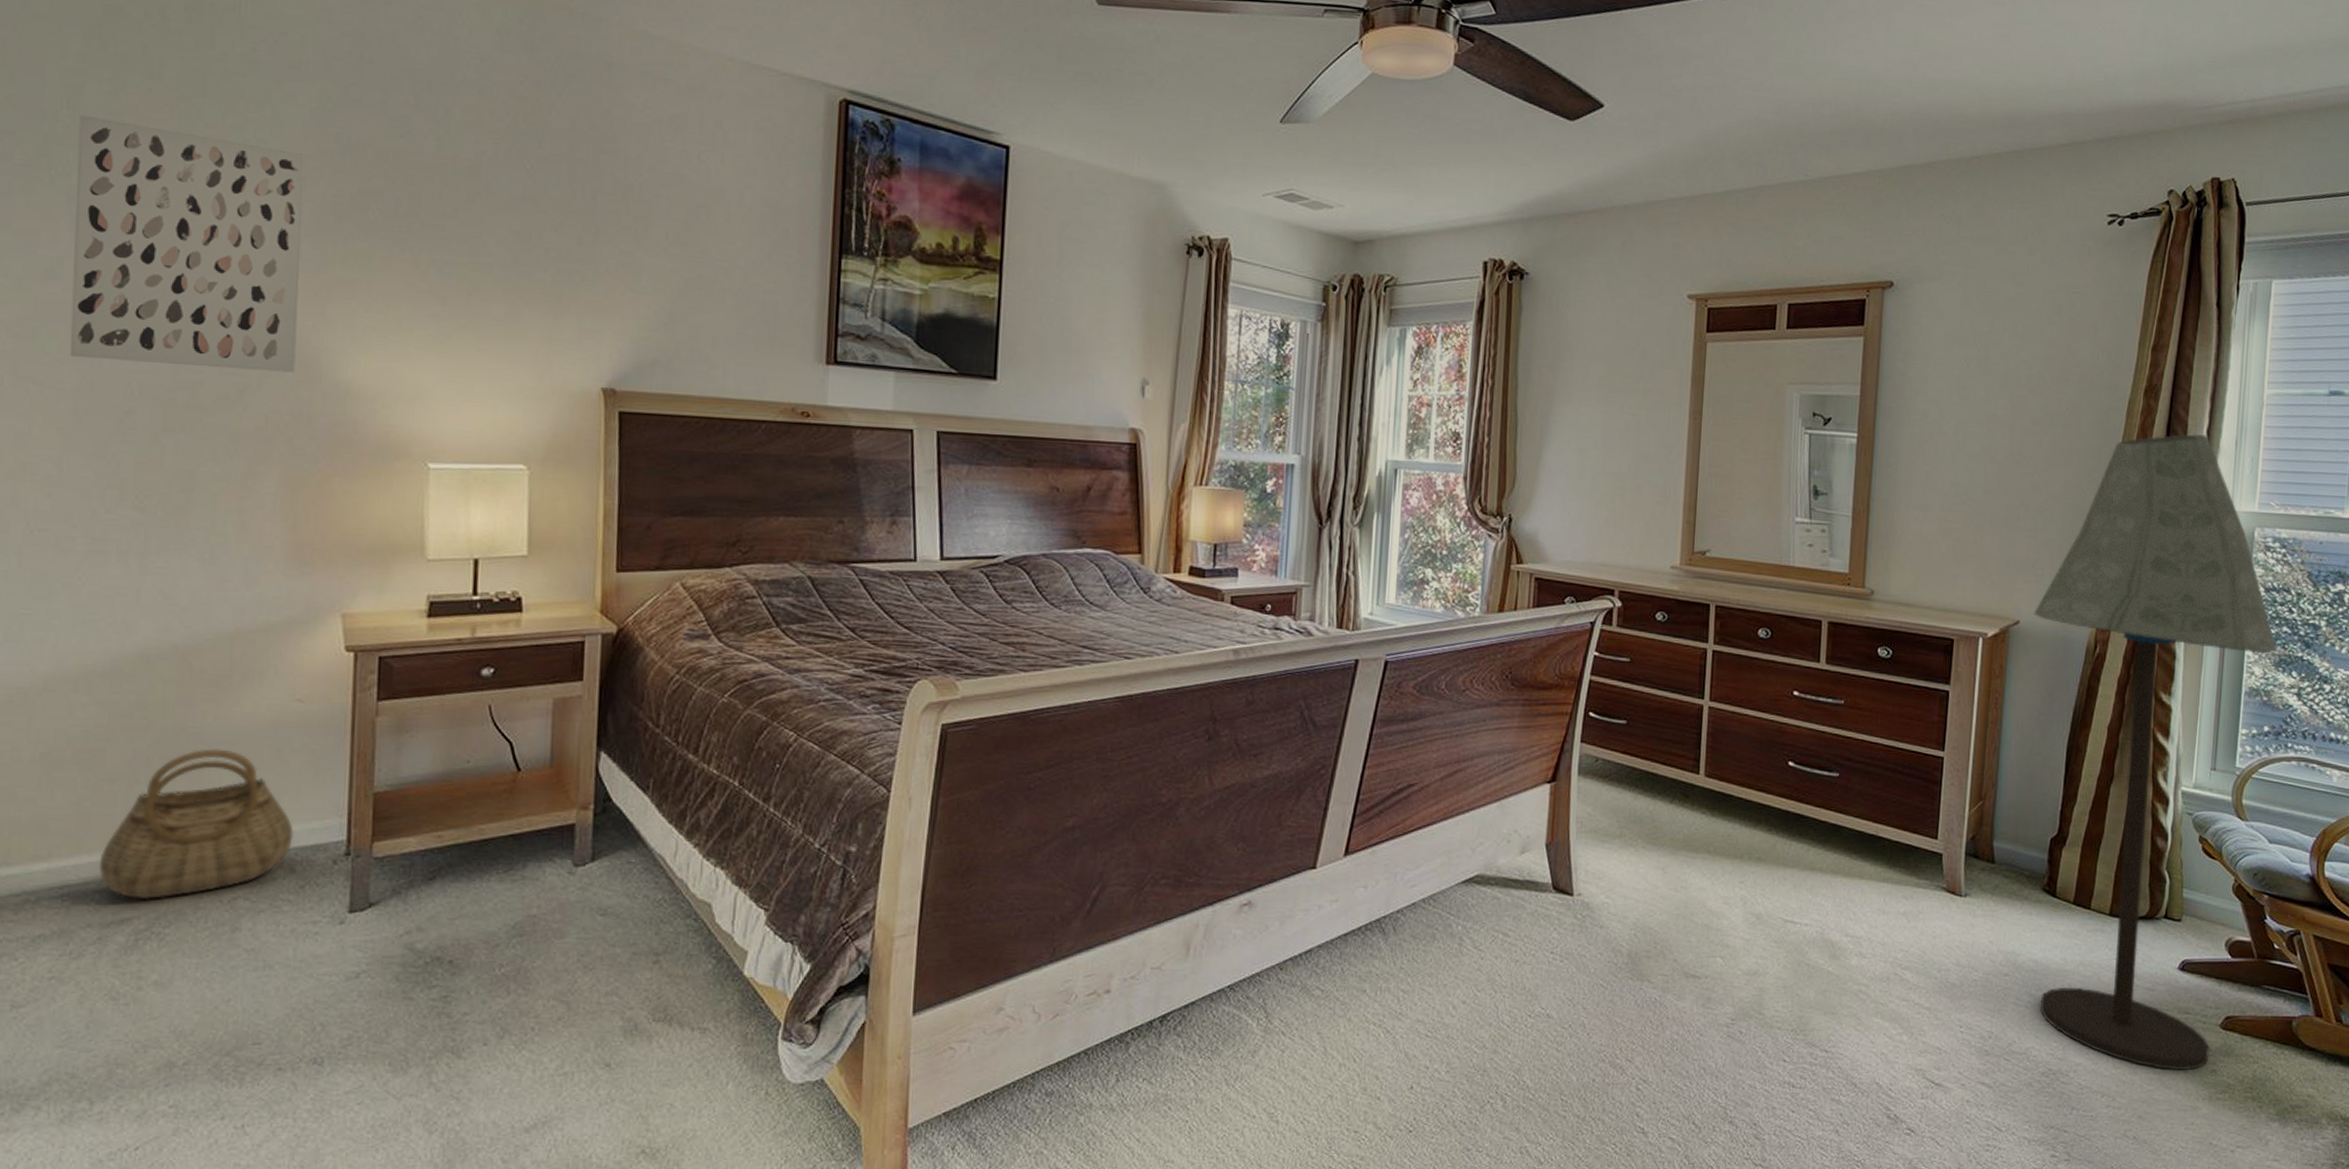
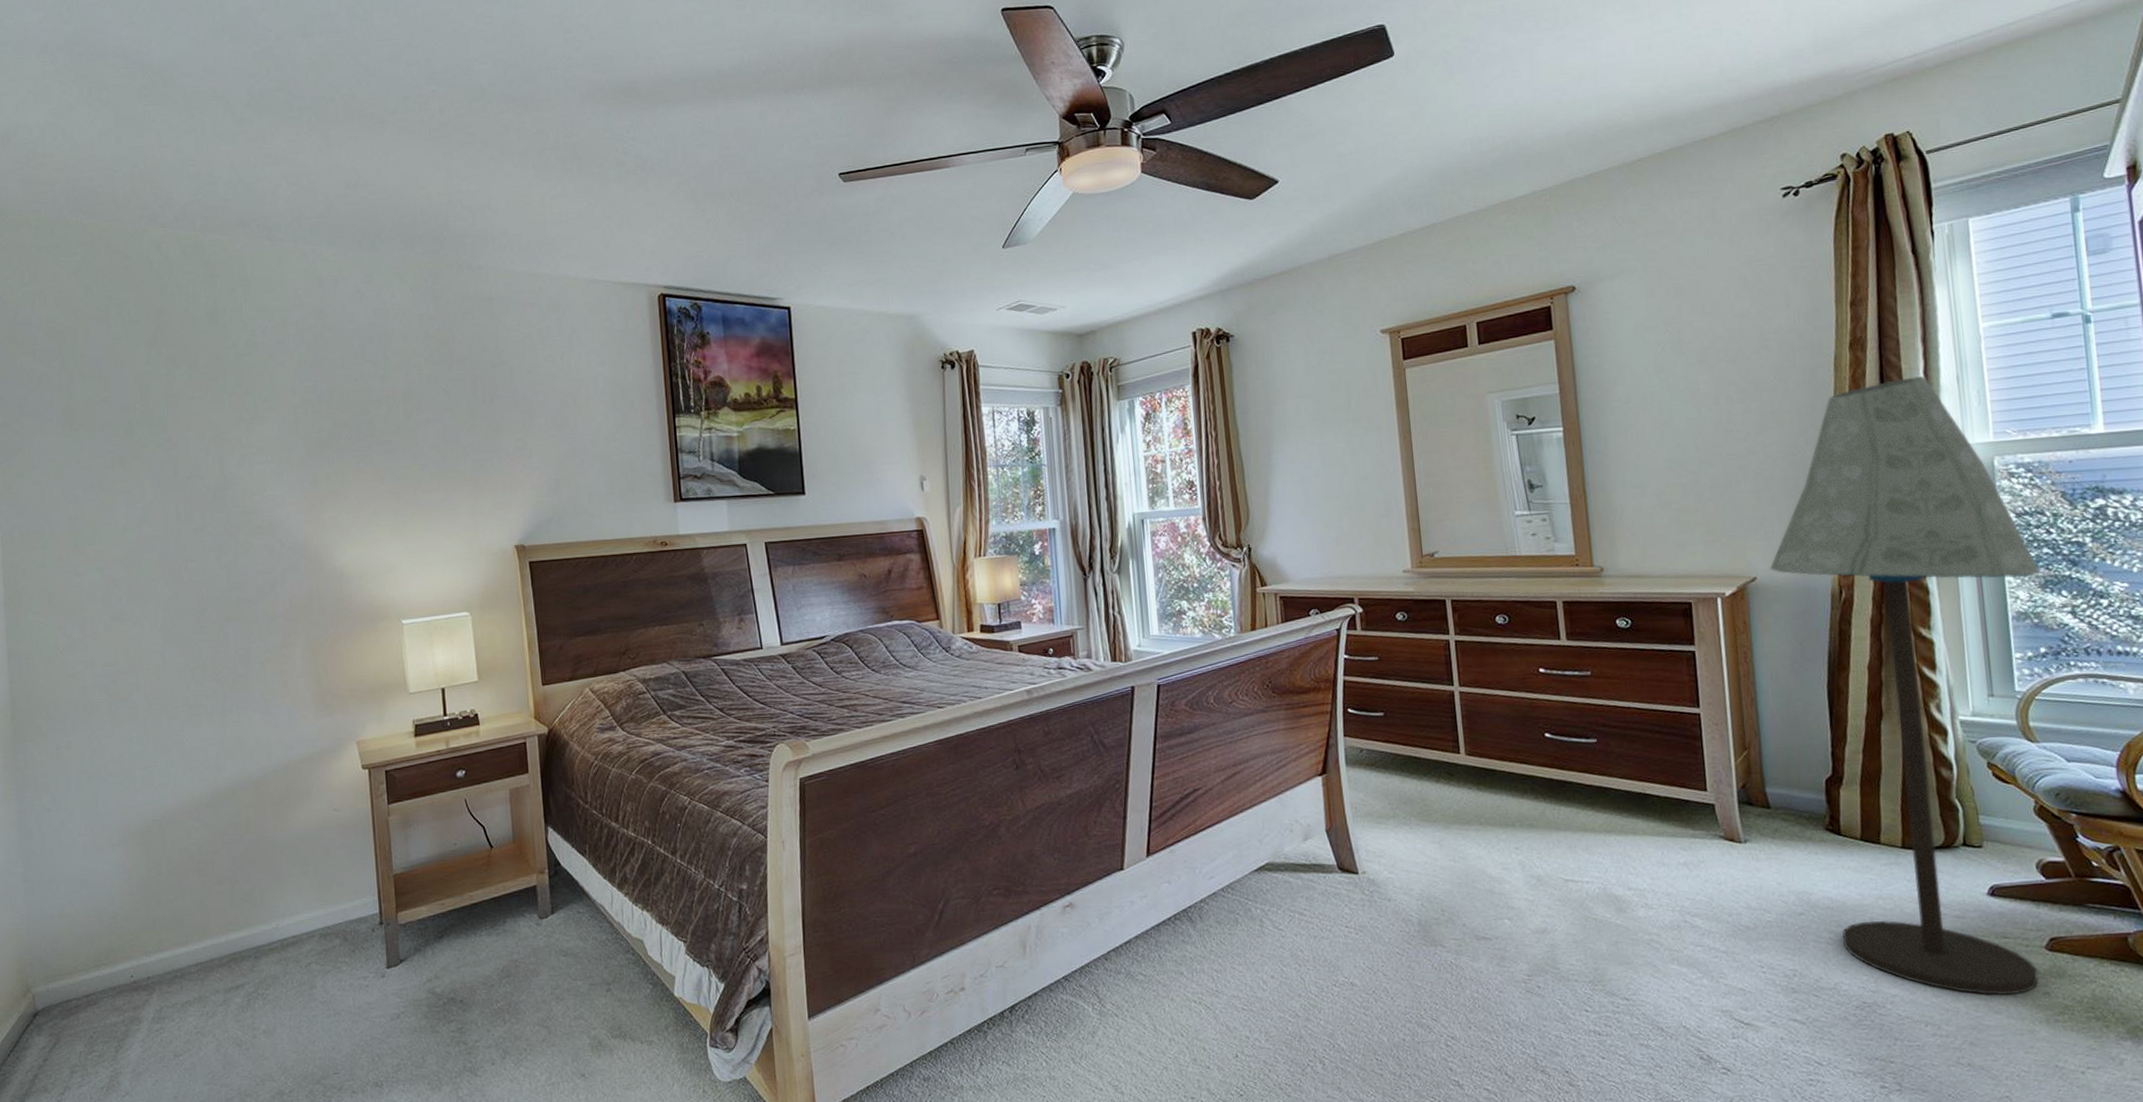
wall art: present [69,115,304,373] -> none [149,402,305,577]
basket: present [98,749,294,900] -> none [218,851,343,970]

